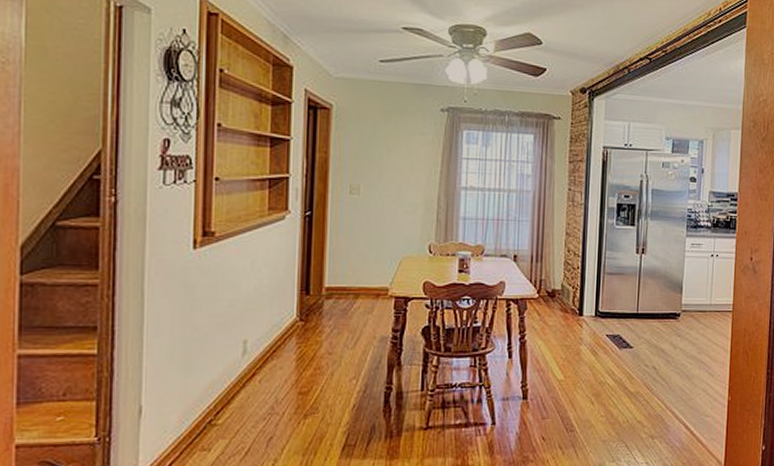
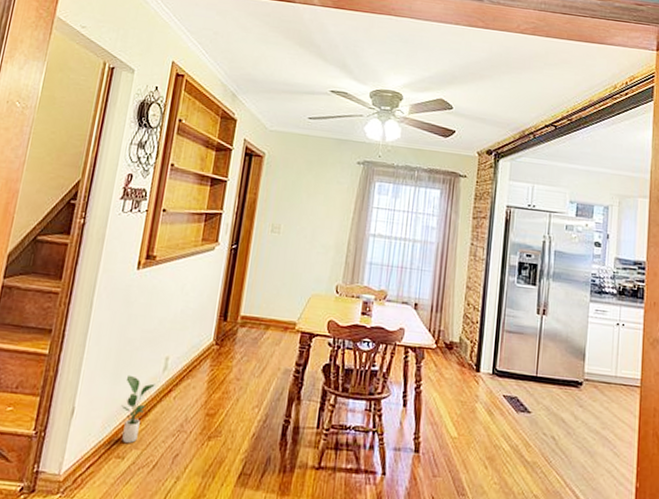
potted plant: none [198,364,235,435] -> present [121,374,155,444]

